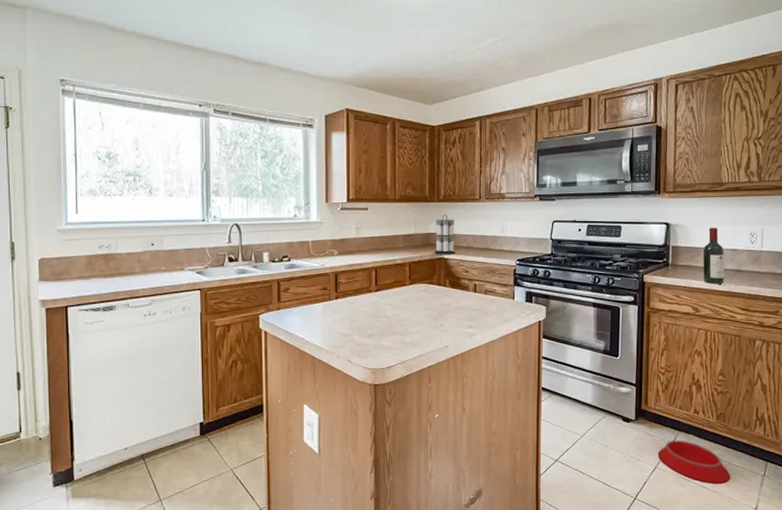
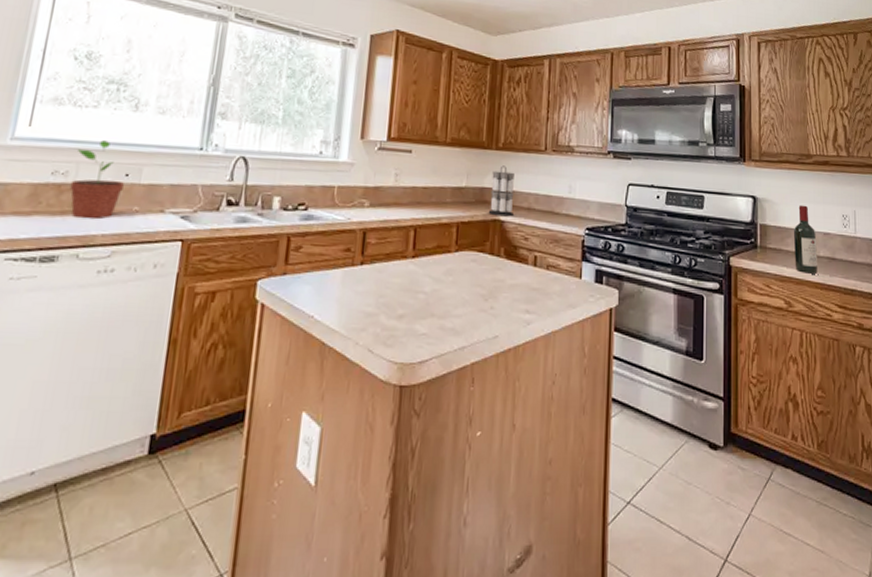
potted plant: none [114,220,151,279] -> present [69,140,124,220]
pet bowl: present [657,440,730,484] -> none [751,476,838,540]

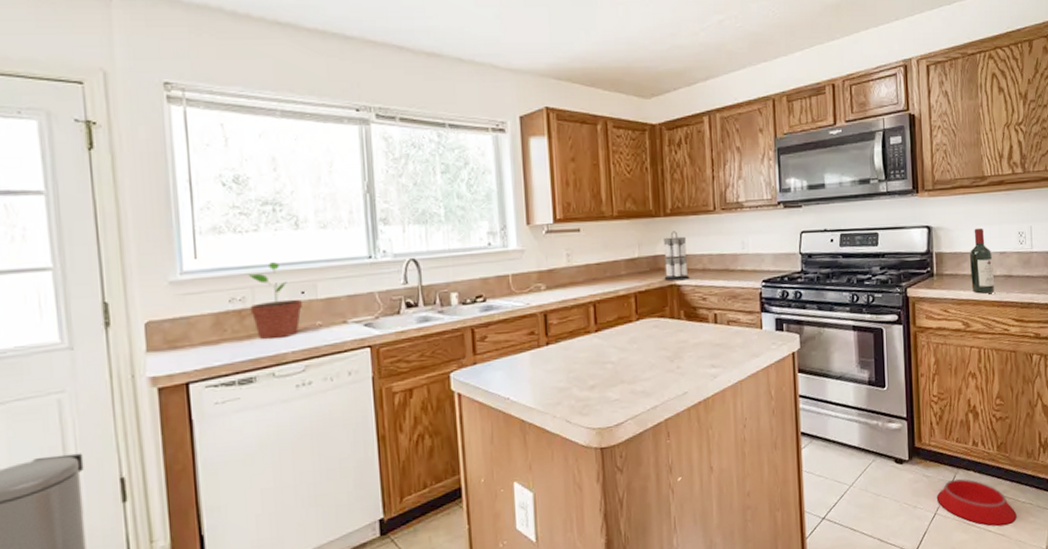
pet bowl: none [751,476,838,540] -> present [936,478,1017,526]

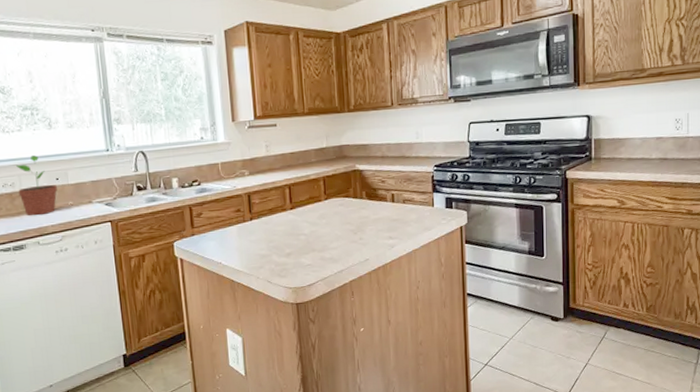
spice rack: present [663,231,689,281] -> none [347,124,370,167]
pet bowl: present [936,478,1017,526] -> none [588,335,663,376]
wine bottle: present [969,228,994,295] -> none [626,116,649,176]

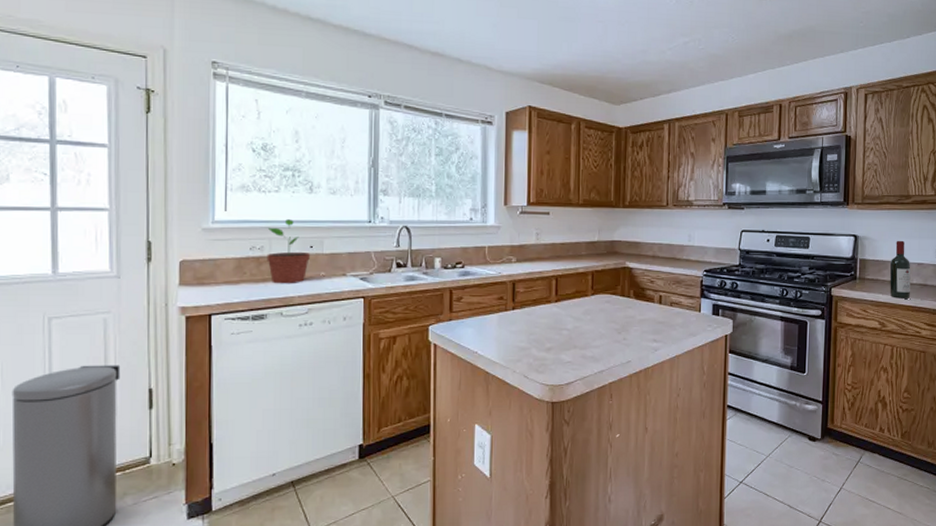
wine bottle: none [626,116,649,176] -> present [889,240,911,300]

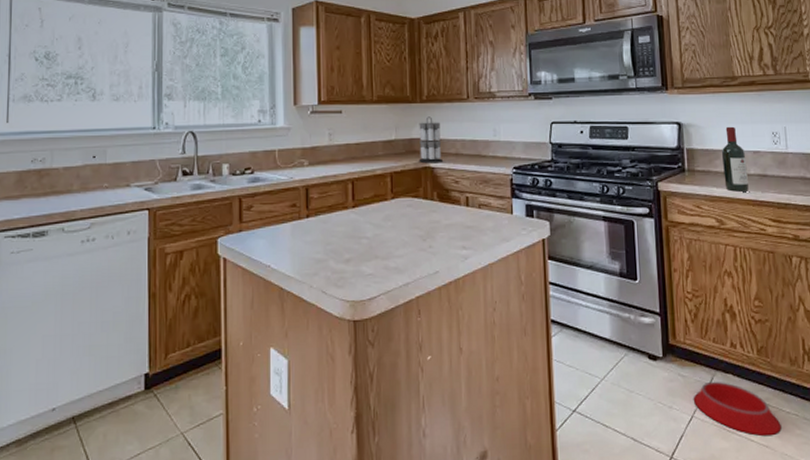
potted plant: present [266,219,310,284] -> none [48,129,92,198]
spice rack: none [618,221,641,264] -> present [419,116,442,164]
pet bowl: none [843,459,914,505] -> present [693,381,782,437]

